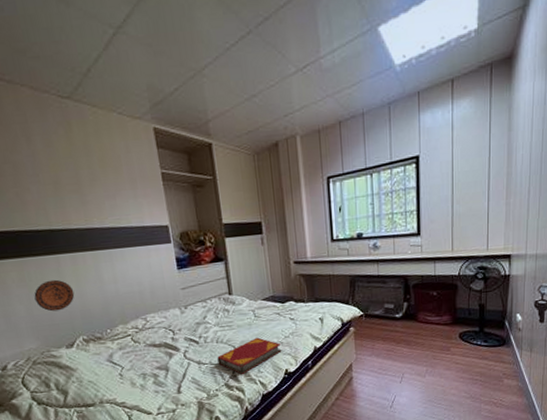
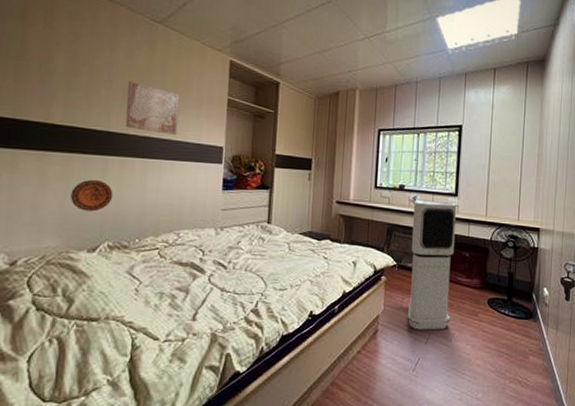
wall art: none [54,171,119,223] -> present [125,80,180,135]
hardback book: present [217,337,282,374] -> none [242,272,311,309]
air purifier: none [374,243,422,372] -> present [407,199,457,330]

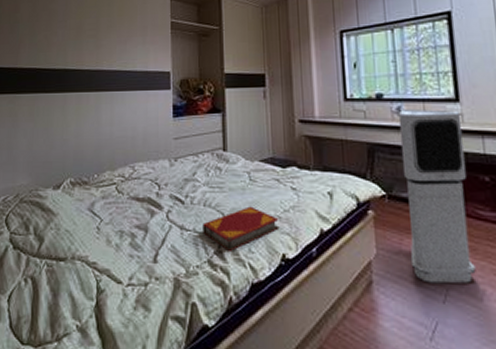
decorative plate: present [70,179,113,212] -> none [37,116,73,149]
wall art: present [125,80,180,135] -> none [79,18,126,65]
hardback book: none [242,272,311,309] -> present [202,206,280,251]

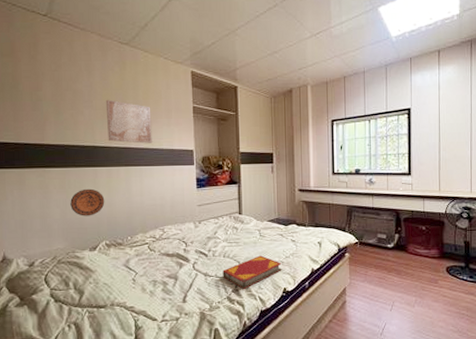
decorative plate: none [37,116,73,149] -> present [70,188,105,216]
wall art: none [79,18,126,65] -> present [105,99,152,144]
air purifier: present [398,109,476,284] -> none [369,181,412,299]

